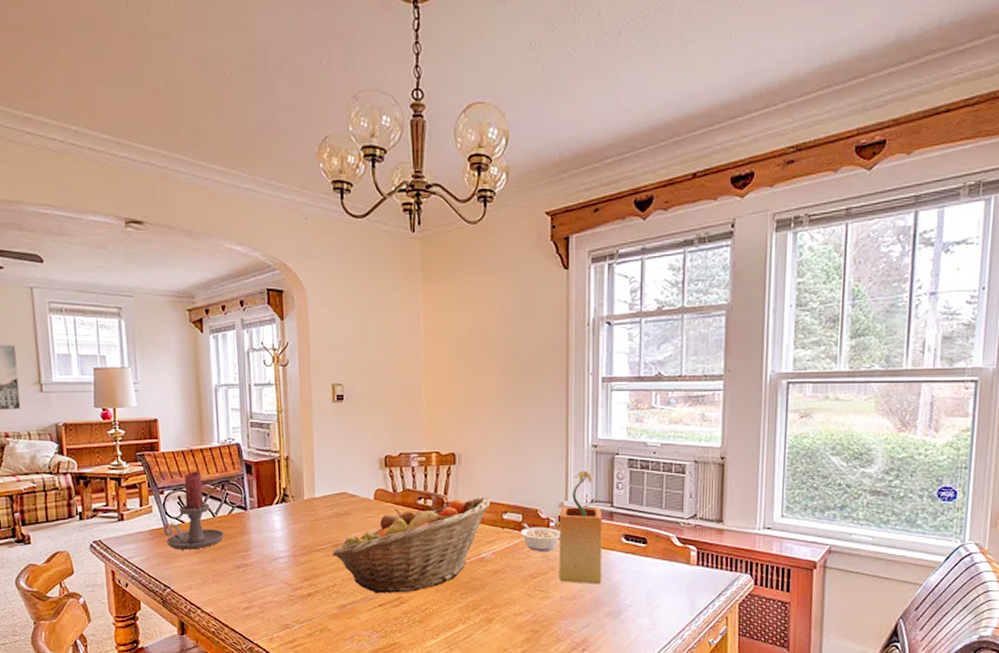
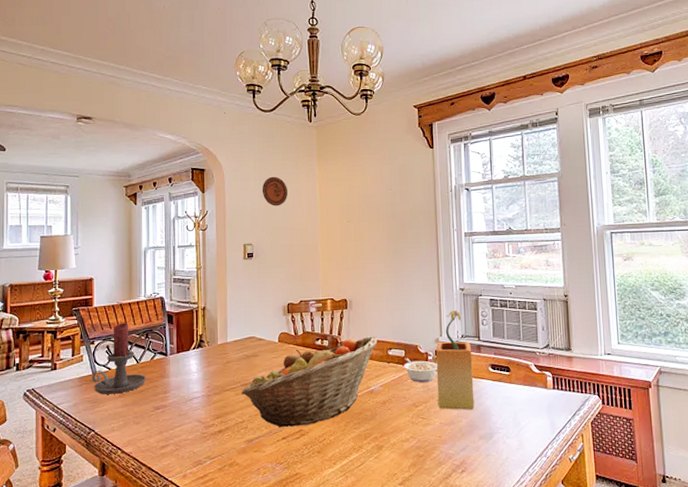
decorative plate: none [353,301,386,339] -> present [262,176,289,206]

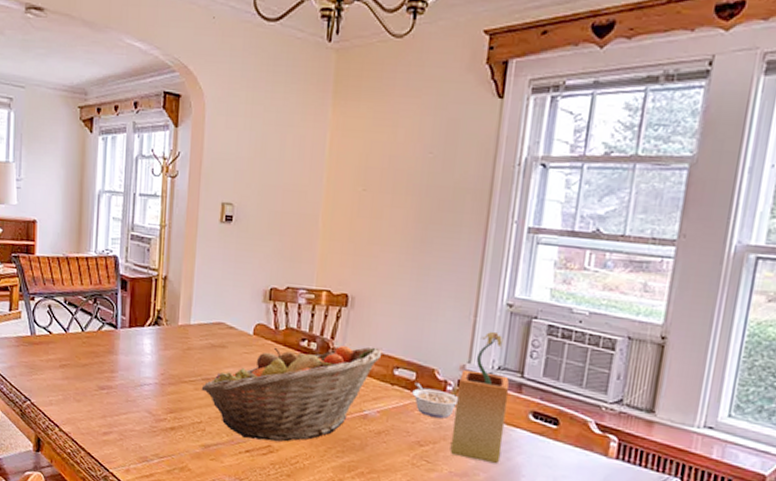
candle holder: present [91,323,147,395] -> none [29,280,92,364]
decorative plate: present [262,176,289,206] -> none [252,114,288,157]

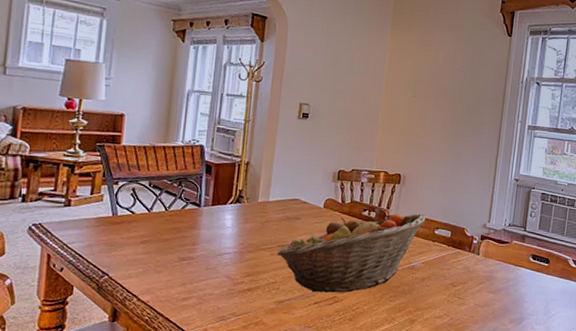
legume: present [412,382,458,419] -> none [448,238,481,264]
potted plant: present [450,331,510,463] -> none [475,199,517,294]

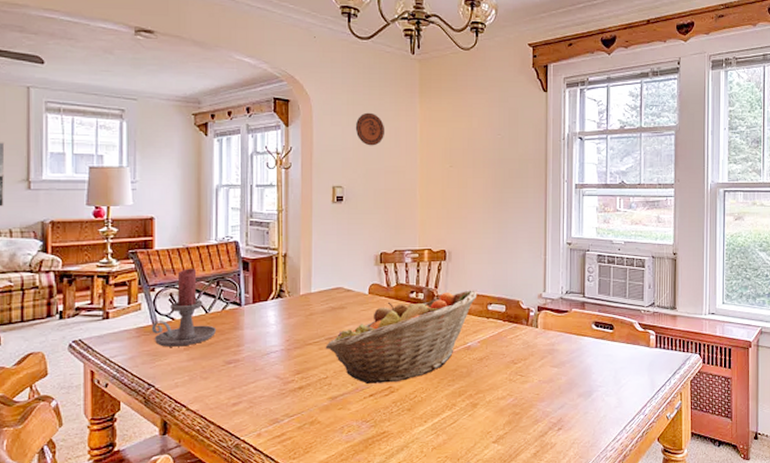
candle holder: none [110,166,175,240] -> present [151,268,217,347]
decorative plate: none [327,37,356,70] -> present [355,112,385,146]

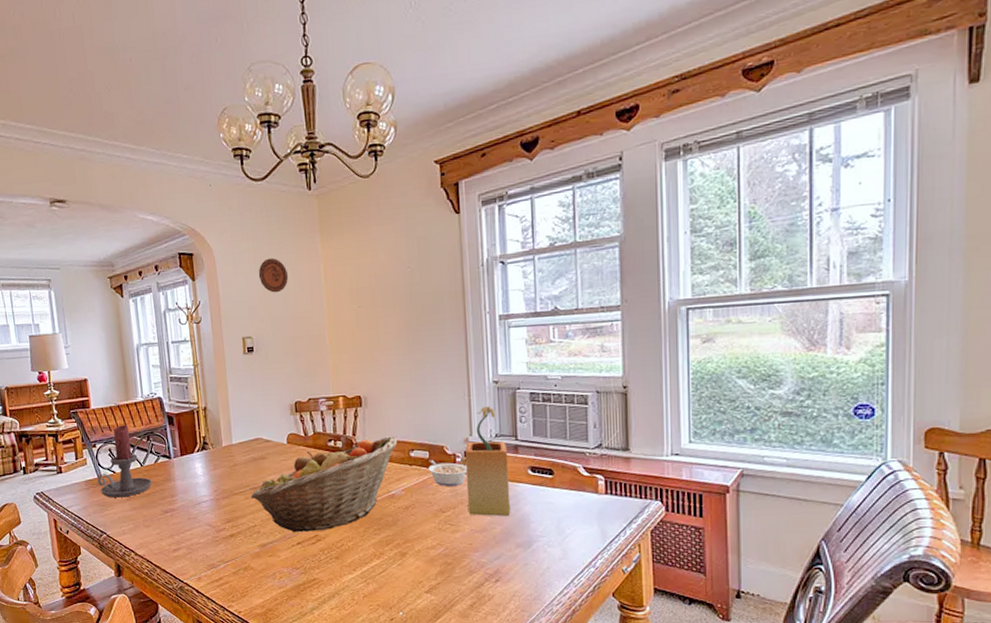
legume: none [504,313,539,339] -> present [428,459,467,486]
potted plant: none [537,265,576,367] -> present [464,406,511,516]

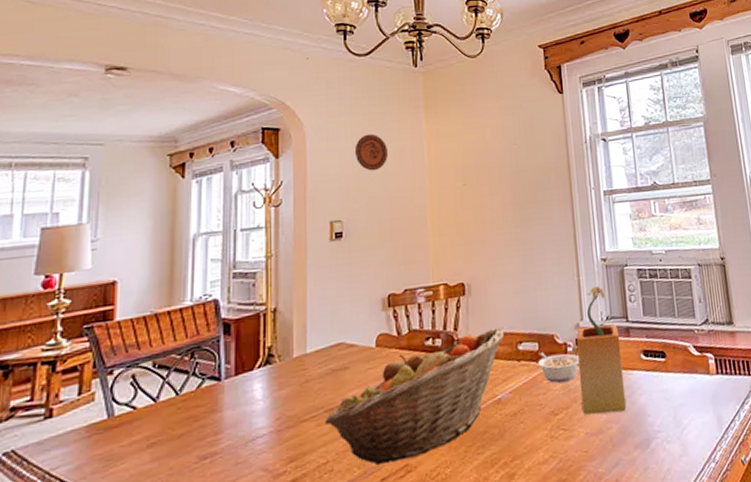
candle holder: present [97,425,153,498] -> none [106,339,190,447]

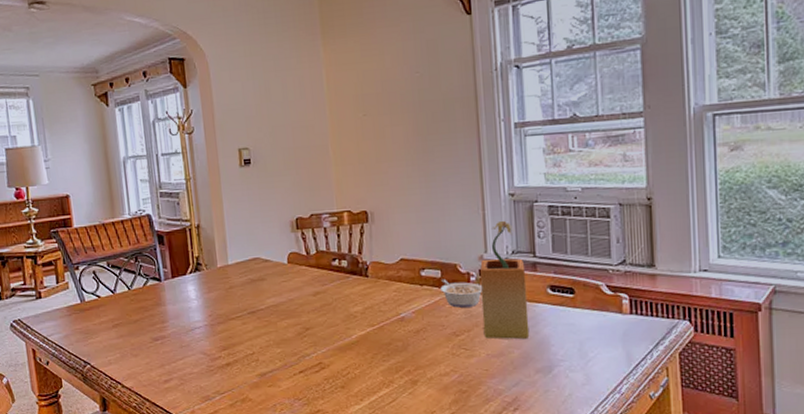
fruit basket: present [324,327,504,466] -> none [248,254,407,361]
decorative plate: present [354,133,389,171] -> none [255,62,288,101]

